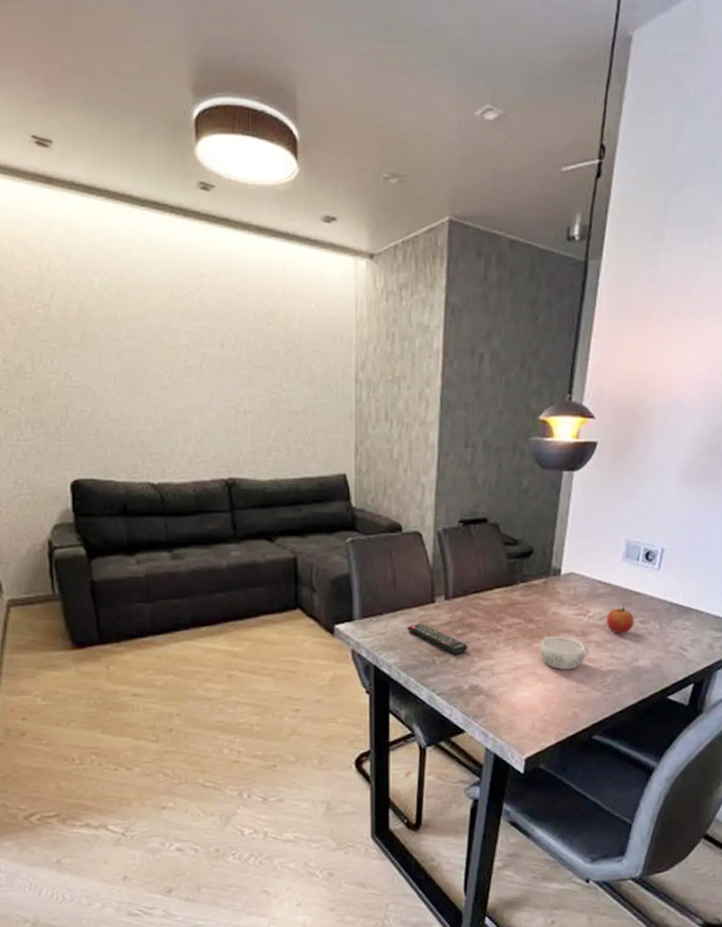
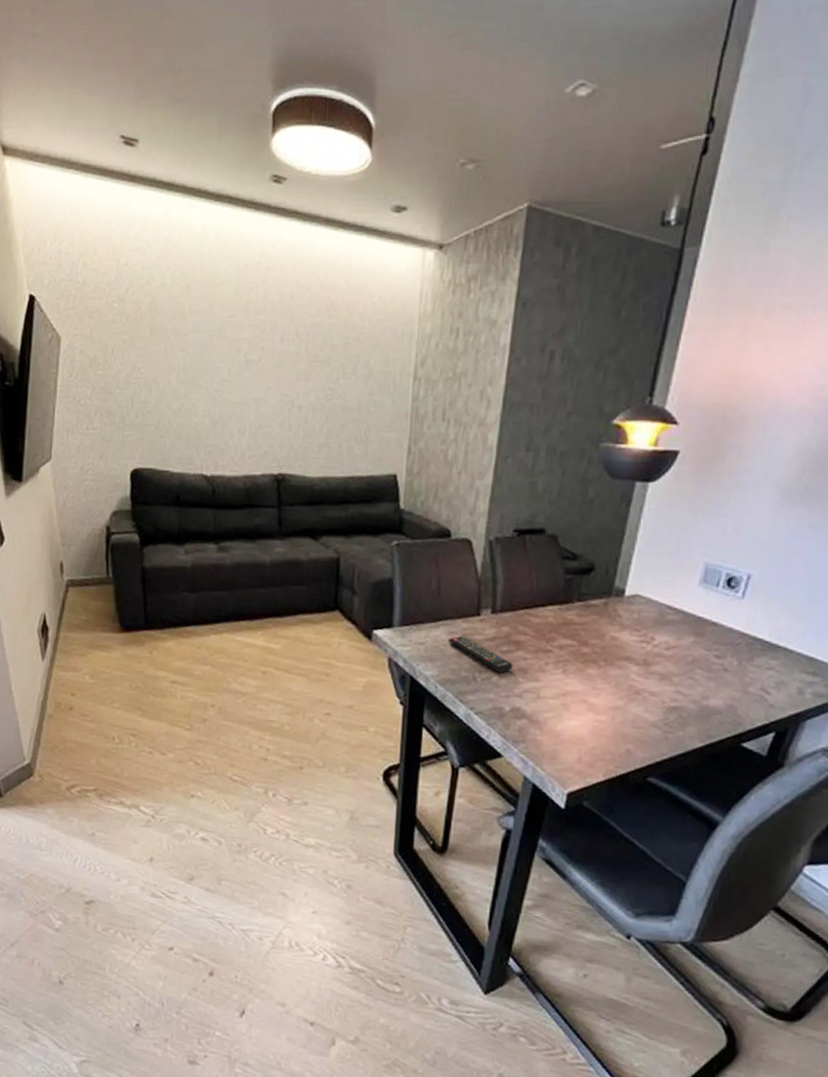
decorative bowl: present [539,635,589,670] -> none [592,662,651,702]
fruit: present [606,606,634,634] -> none [673,637,708,668]

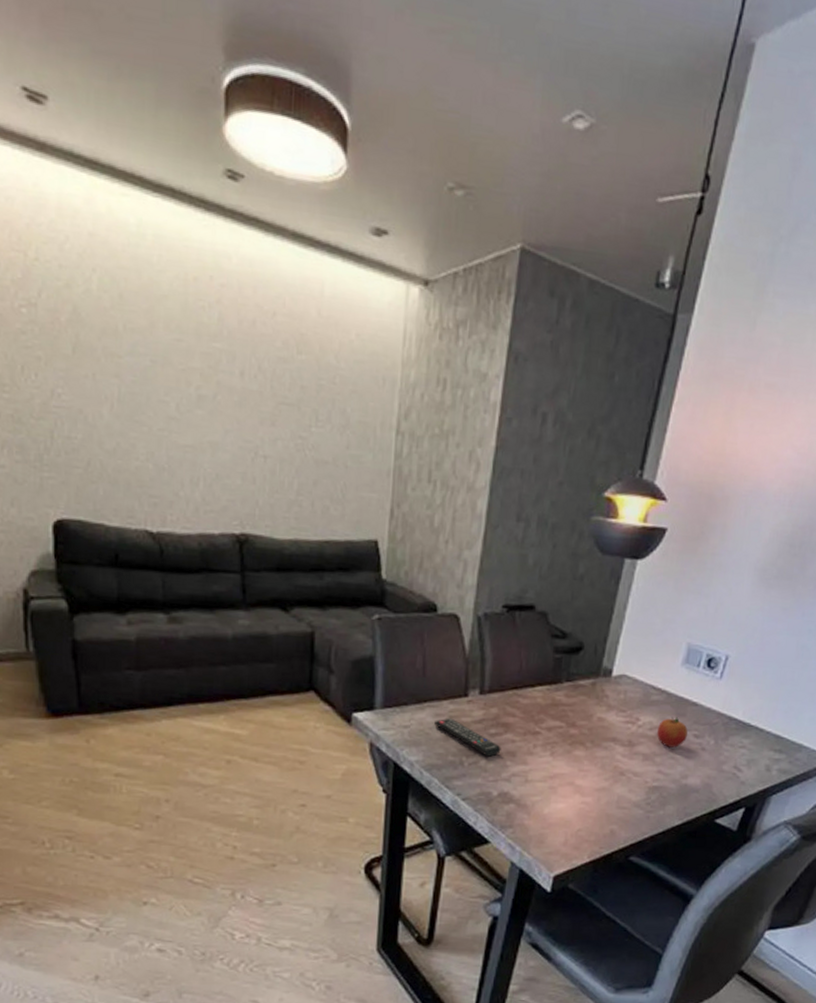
fruit: none [673,637,708,668] -> present [656,717,688,748]

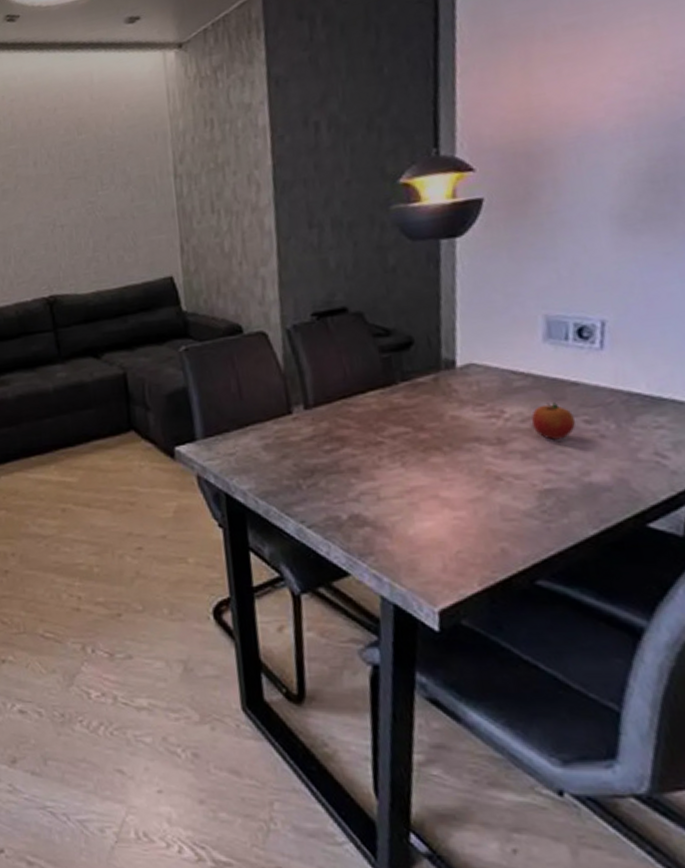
remote control: present [434,718,501,757] -> none [261,439,342,476]

